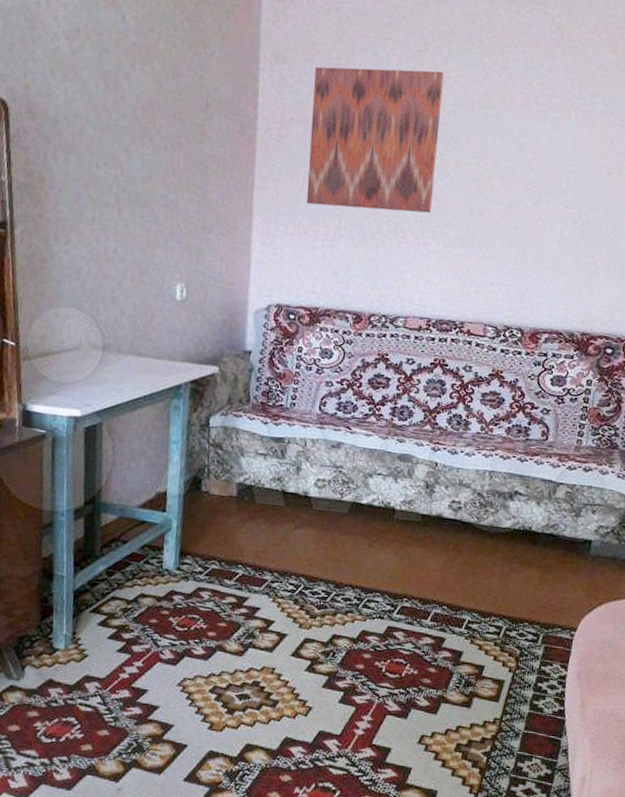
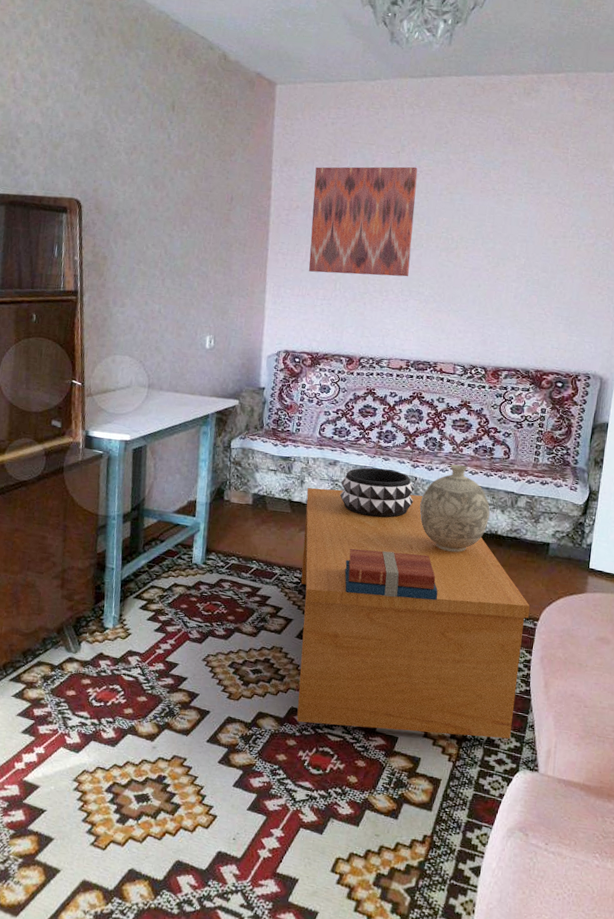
coffee table: none [292,475,567,766] -> present [296,487,530,739]
decorative bowl: none [344,451,435,512] -> present [339,468,414,518]
books: none [350,548,461,610] -> present [344,548,438,601]
decorative vase: none [440,447,524,553] -> present [419,464,491,553]

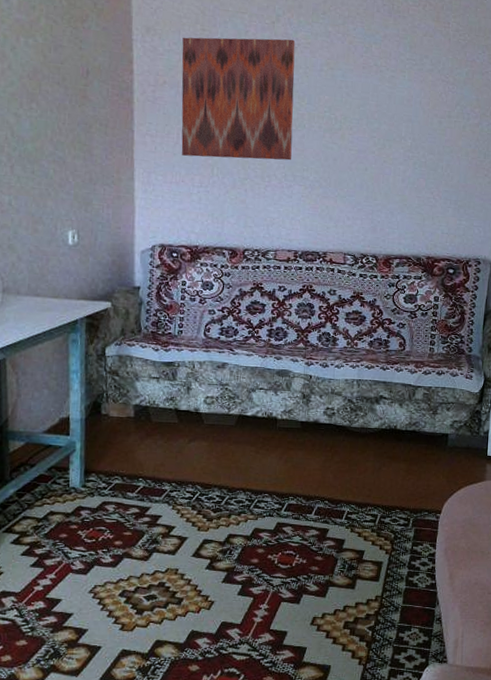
coffee table: present [296,487,530,739] -> none [193,394,432,646]
decorative bowl: present [339,468,414,518] -> none [230,368,310,421]
books: present [344,548,438,601] -> none [241,456,339,504]
decorative vase: present [419,464,491,553] -> none [316,359,389,451]

